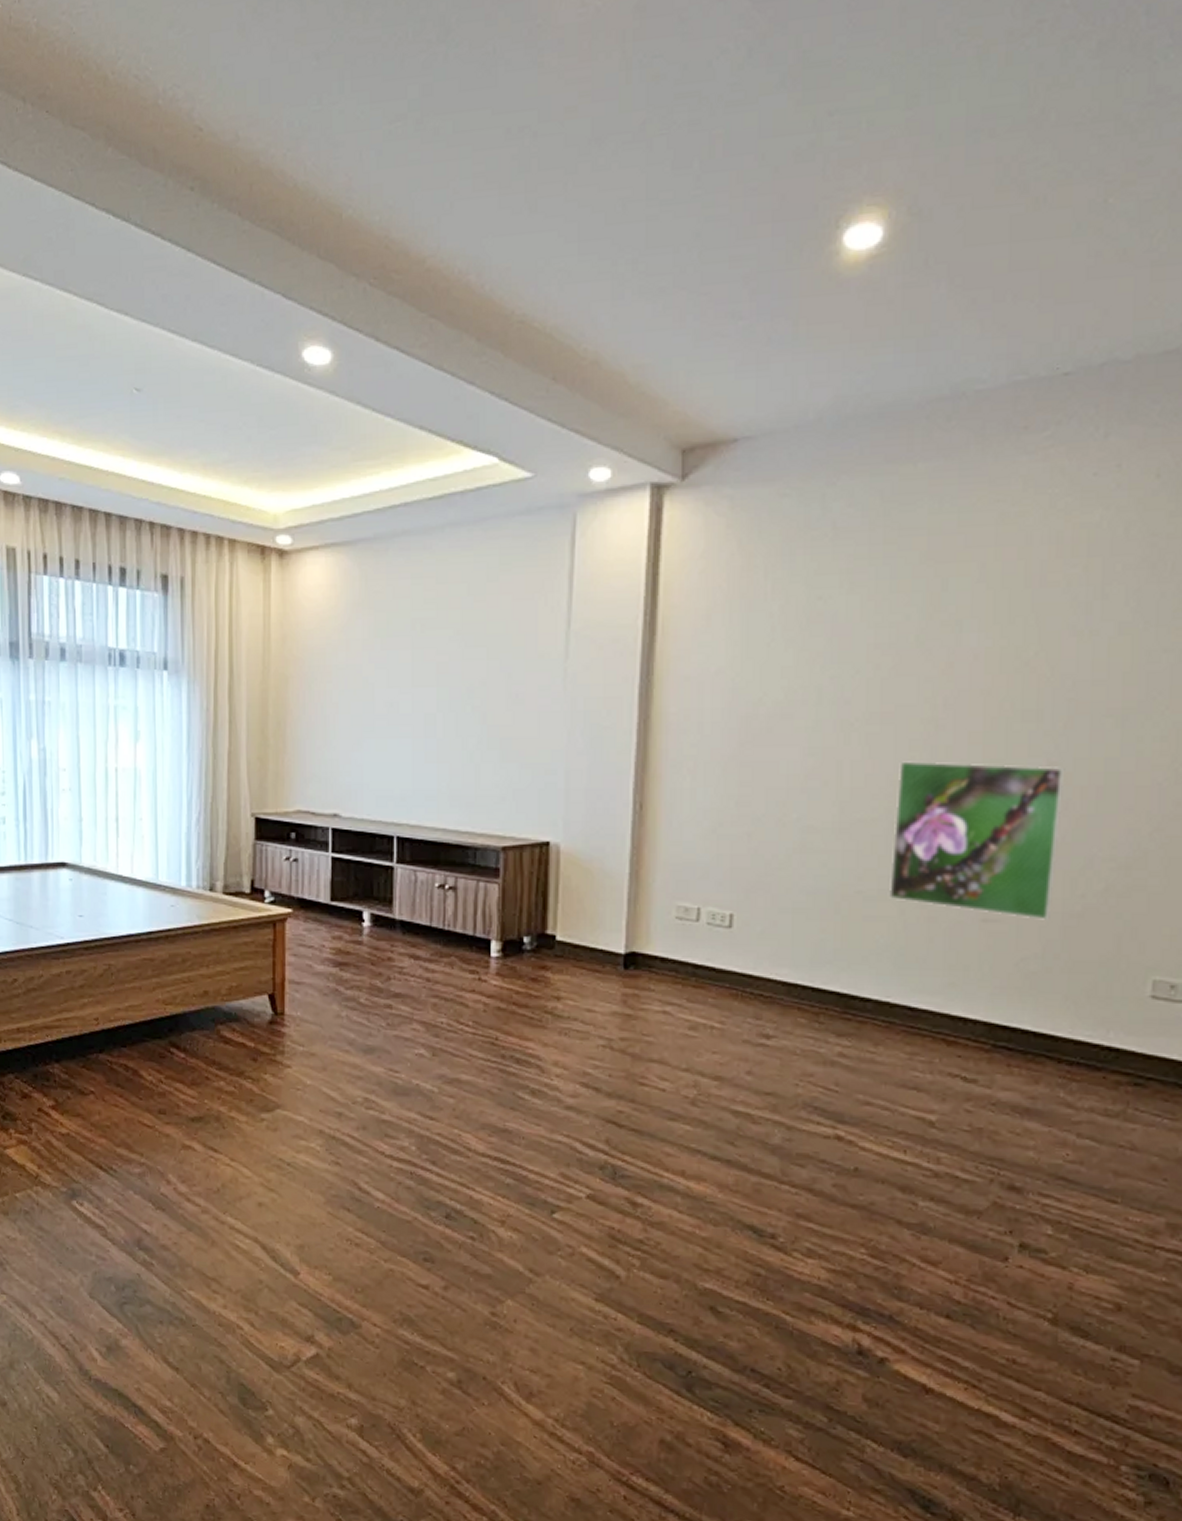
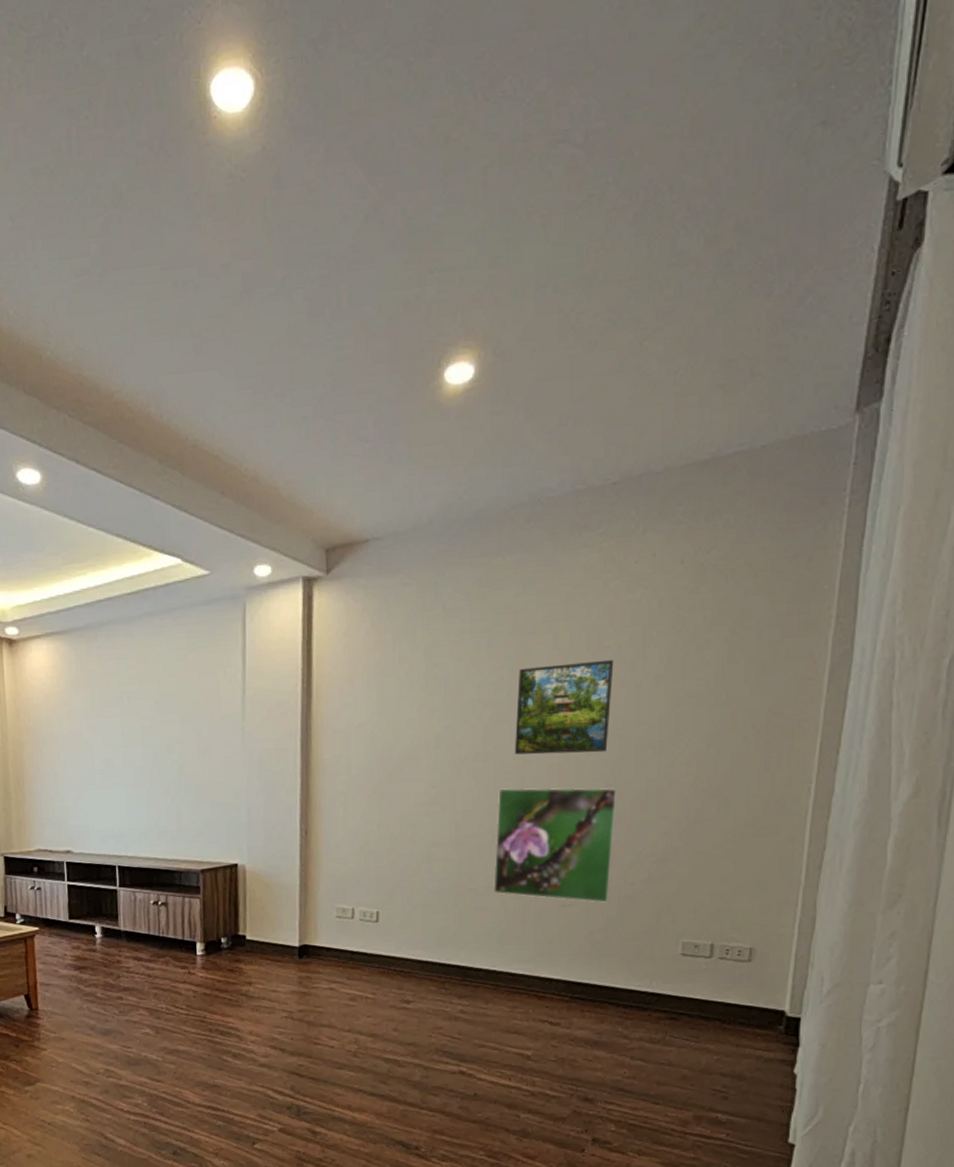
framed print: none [924,598,1062,720] -> present [515,659,614,755]

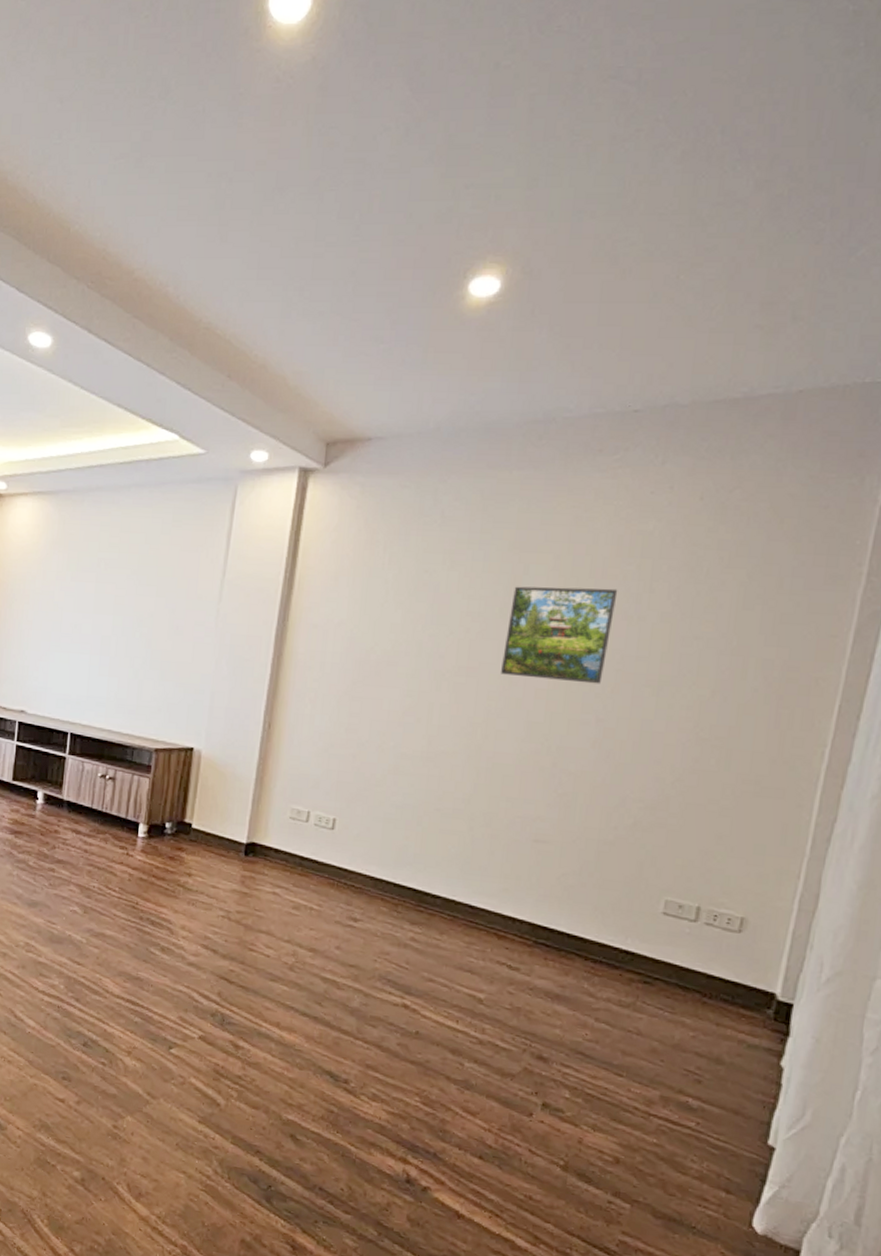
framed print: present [494,788,619,903] -> none [462,707,610,845]

